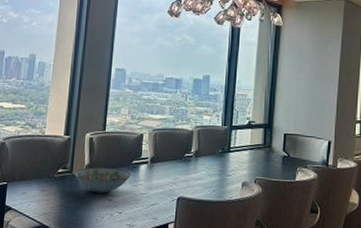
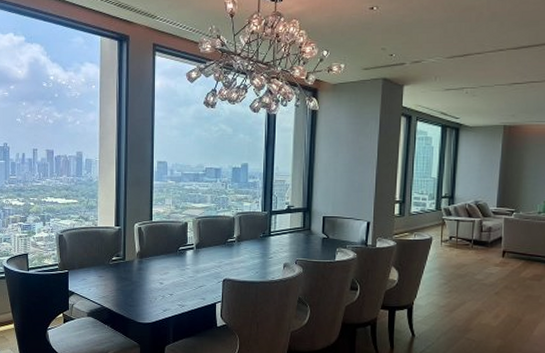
decorative bowl: present [74,167,131,193] -> none [127,253,178,278]

